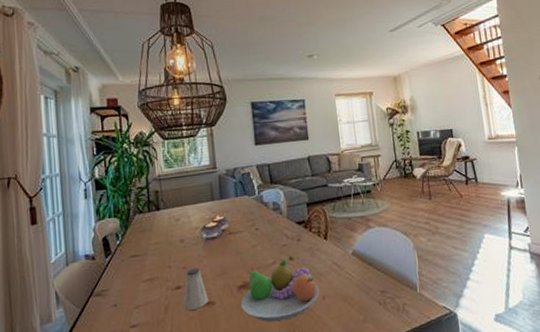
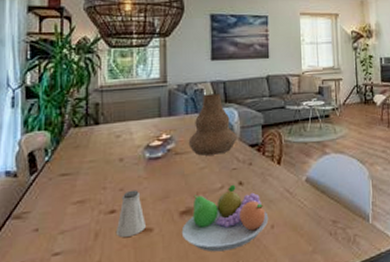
vase: none [240,175,285,234] -> present [188,93,237,156]

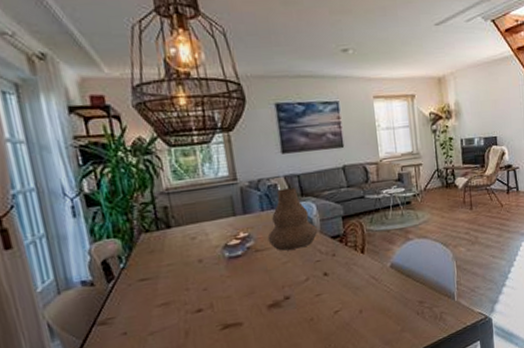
saltshaker: present [115,190,146,237] -> none [205,288,235,333]
fruit bowl: present [181,184,269,252] -> none [271,275,357,339]

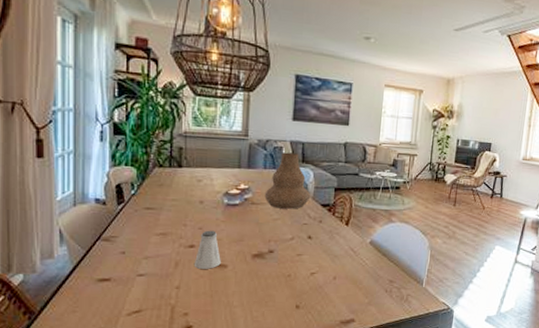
saltshaker: none [205,288,235,333] -> present [193,230,221,269]

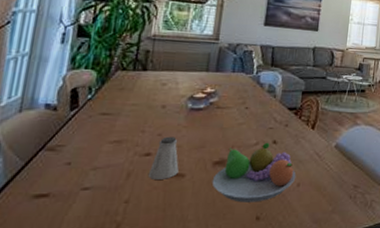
fruit bowl: none [252,237,332,293] -> present [212,142,296,203]
vase: present [264,152,311,209] -> none [231,56,278,113]

